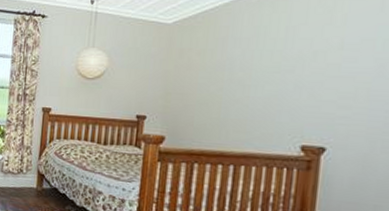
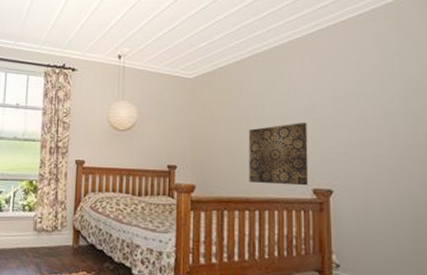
wall art: none [225,71,304,142] -> present [248,121,309,186]

